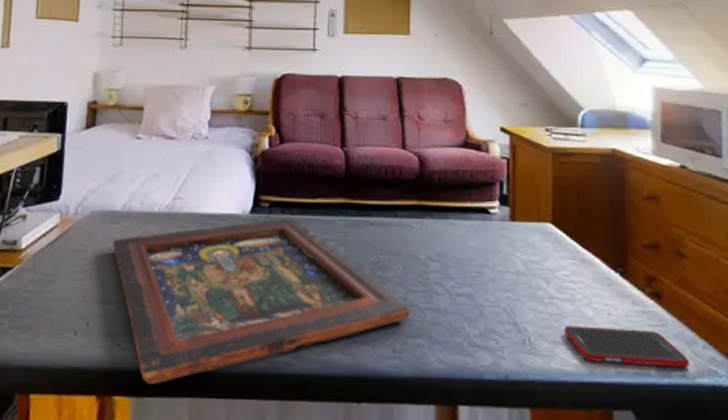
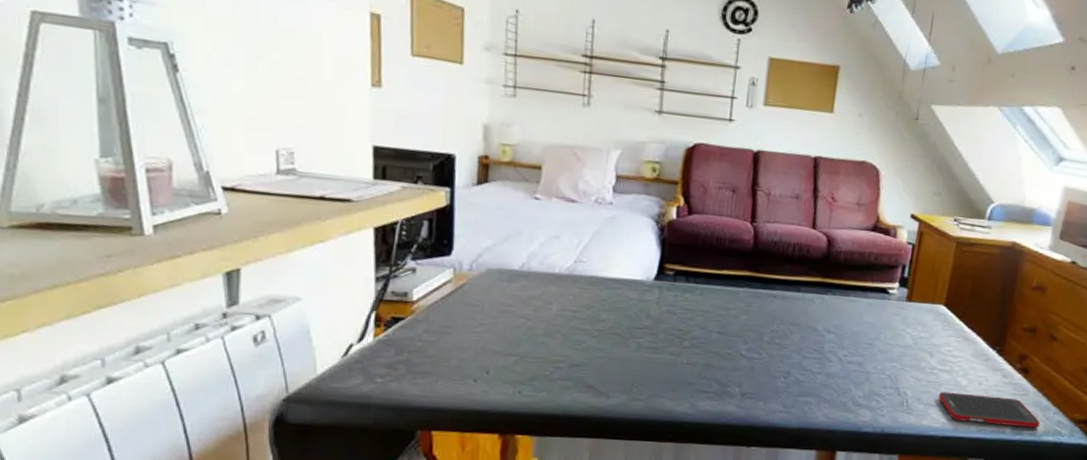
religious icon: present [112,218,412,384] -> none [511,286,805,426]

